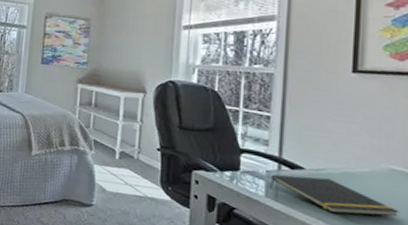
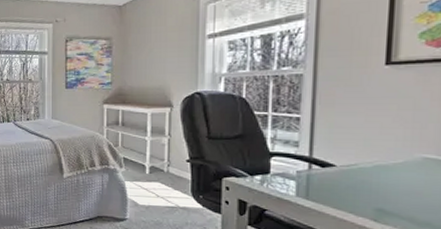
notepad: present [270,174,401,217] -> none [301,173,433,206]

